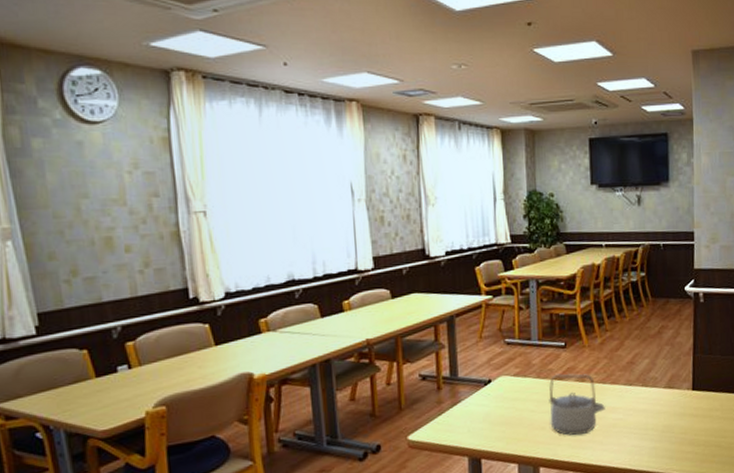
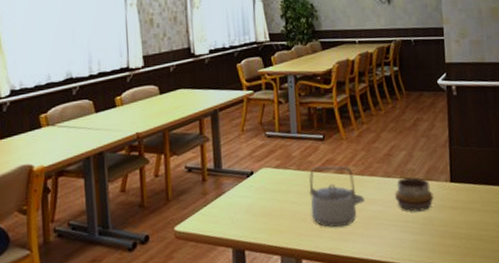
decorative bowl: none [636,384,675,420] -> present [395,176,434,212]

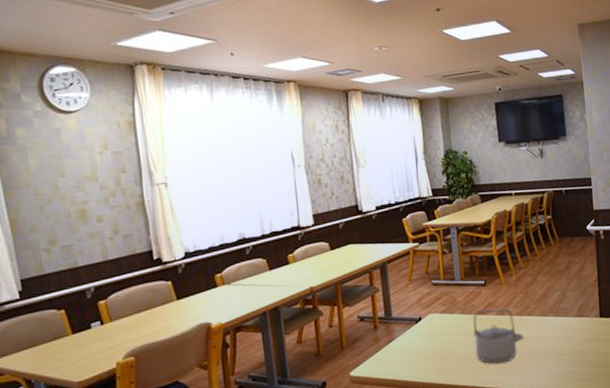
decorative bowl: present [395,176,434,212] -> none [551,314,585,346]

